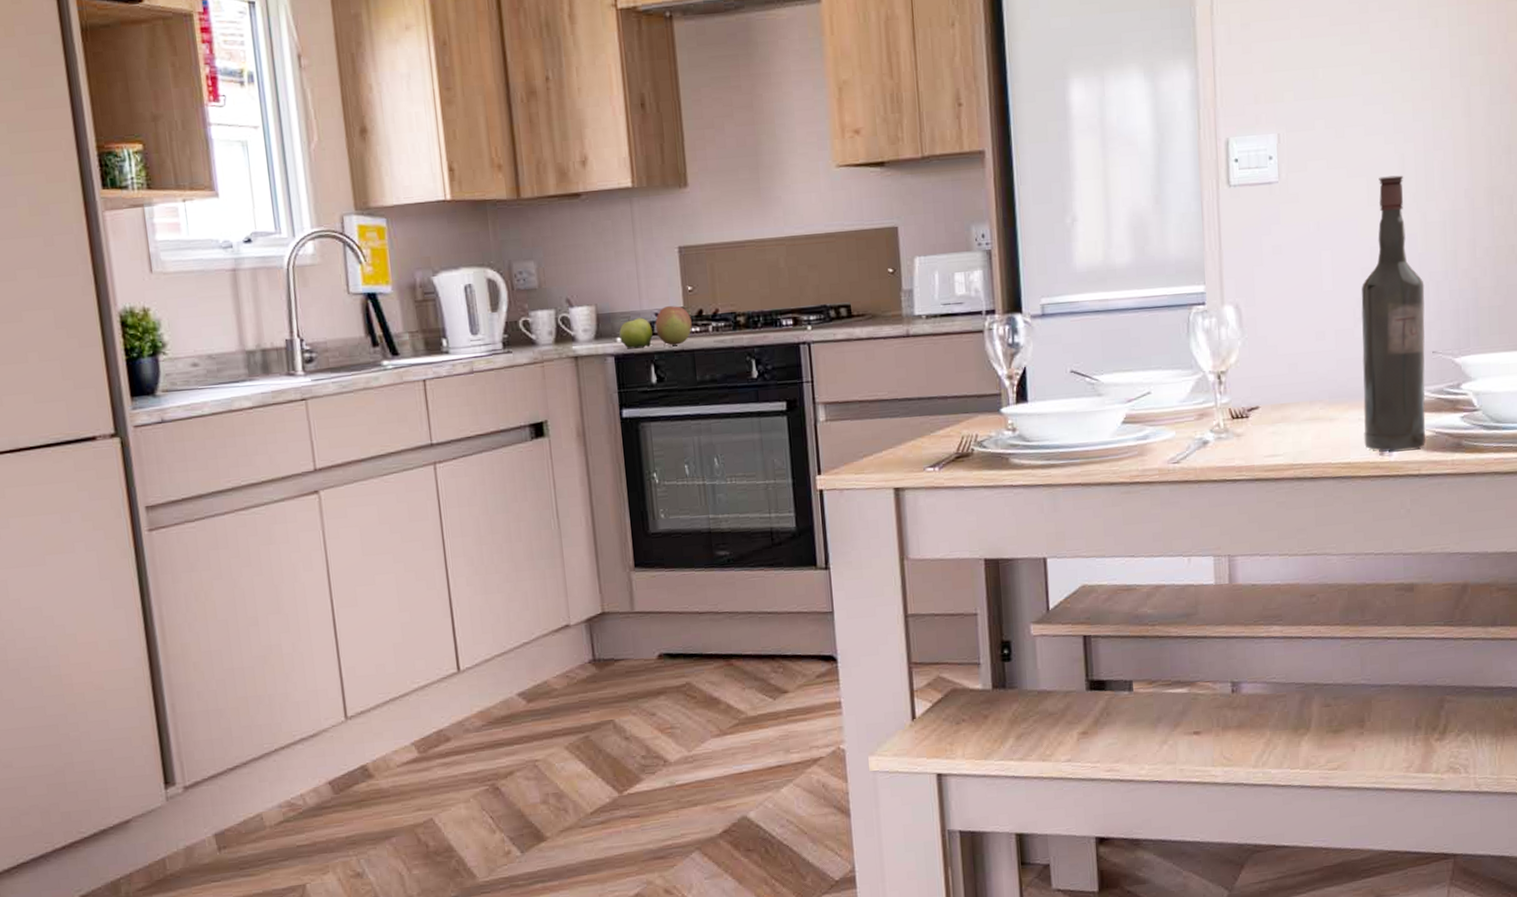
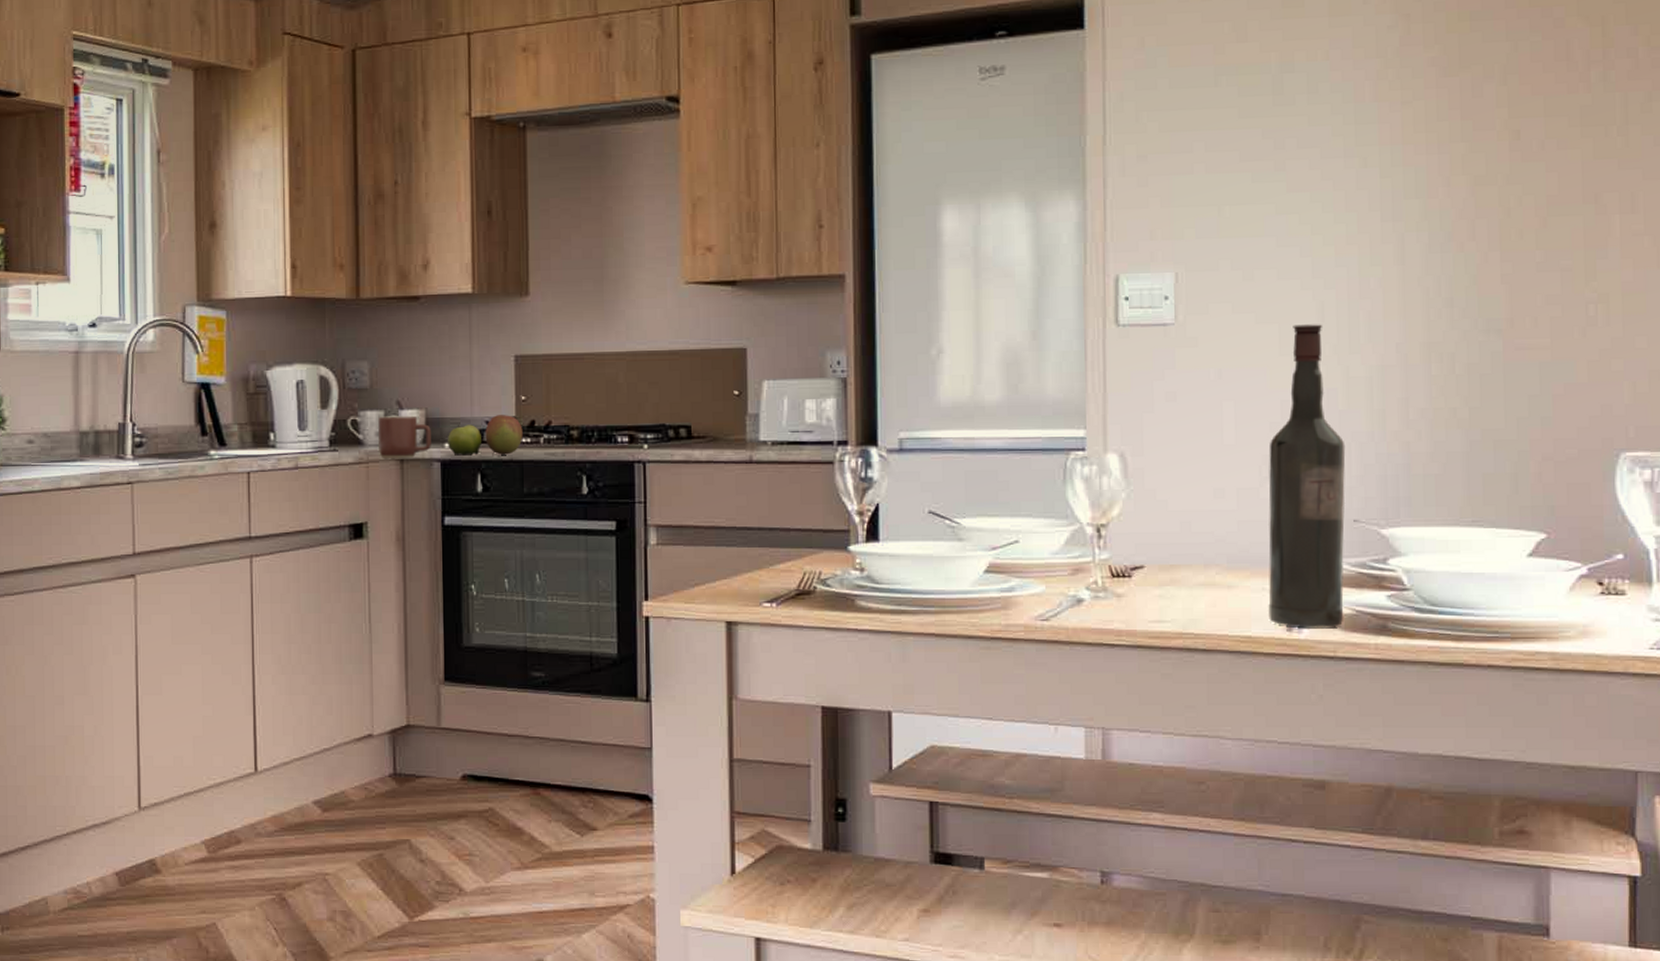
mug: none [549,312,604,358] -> present [378,415,431,460]

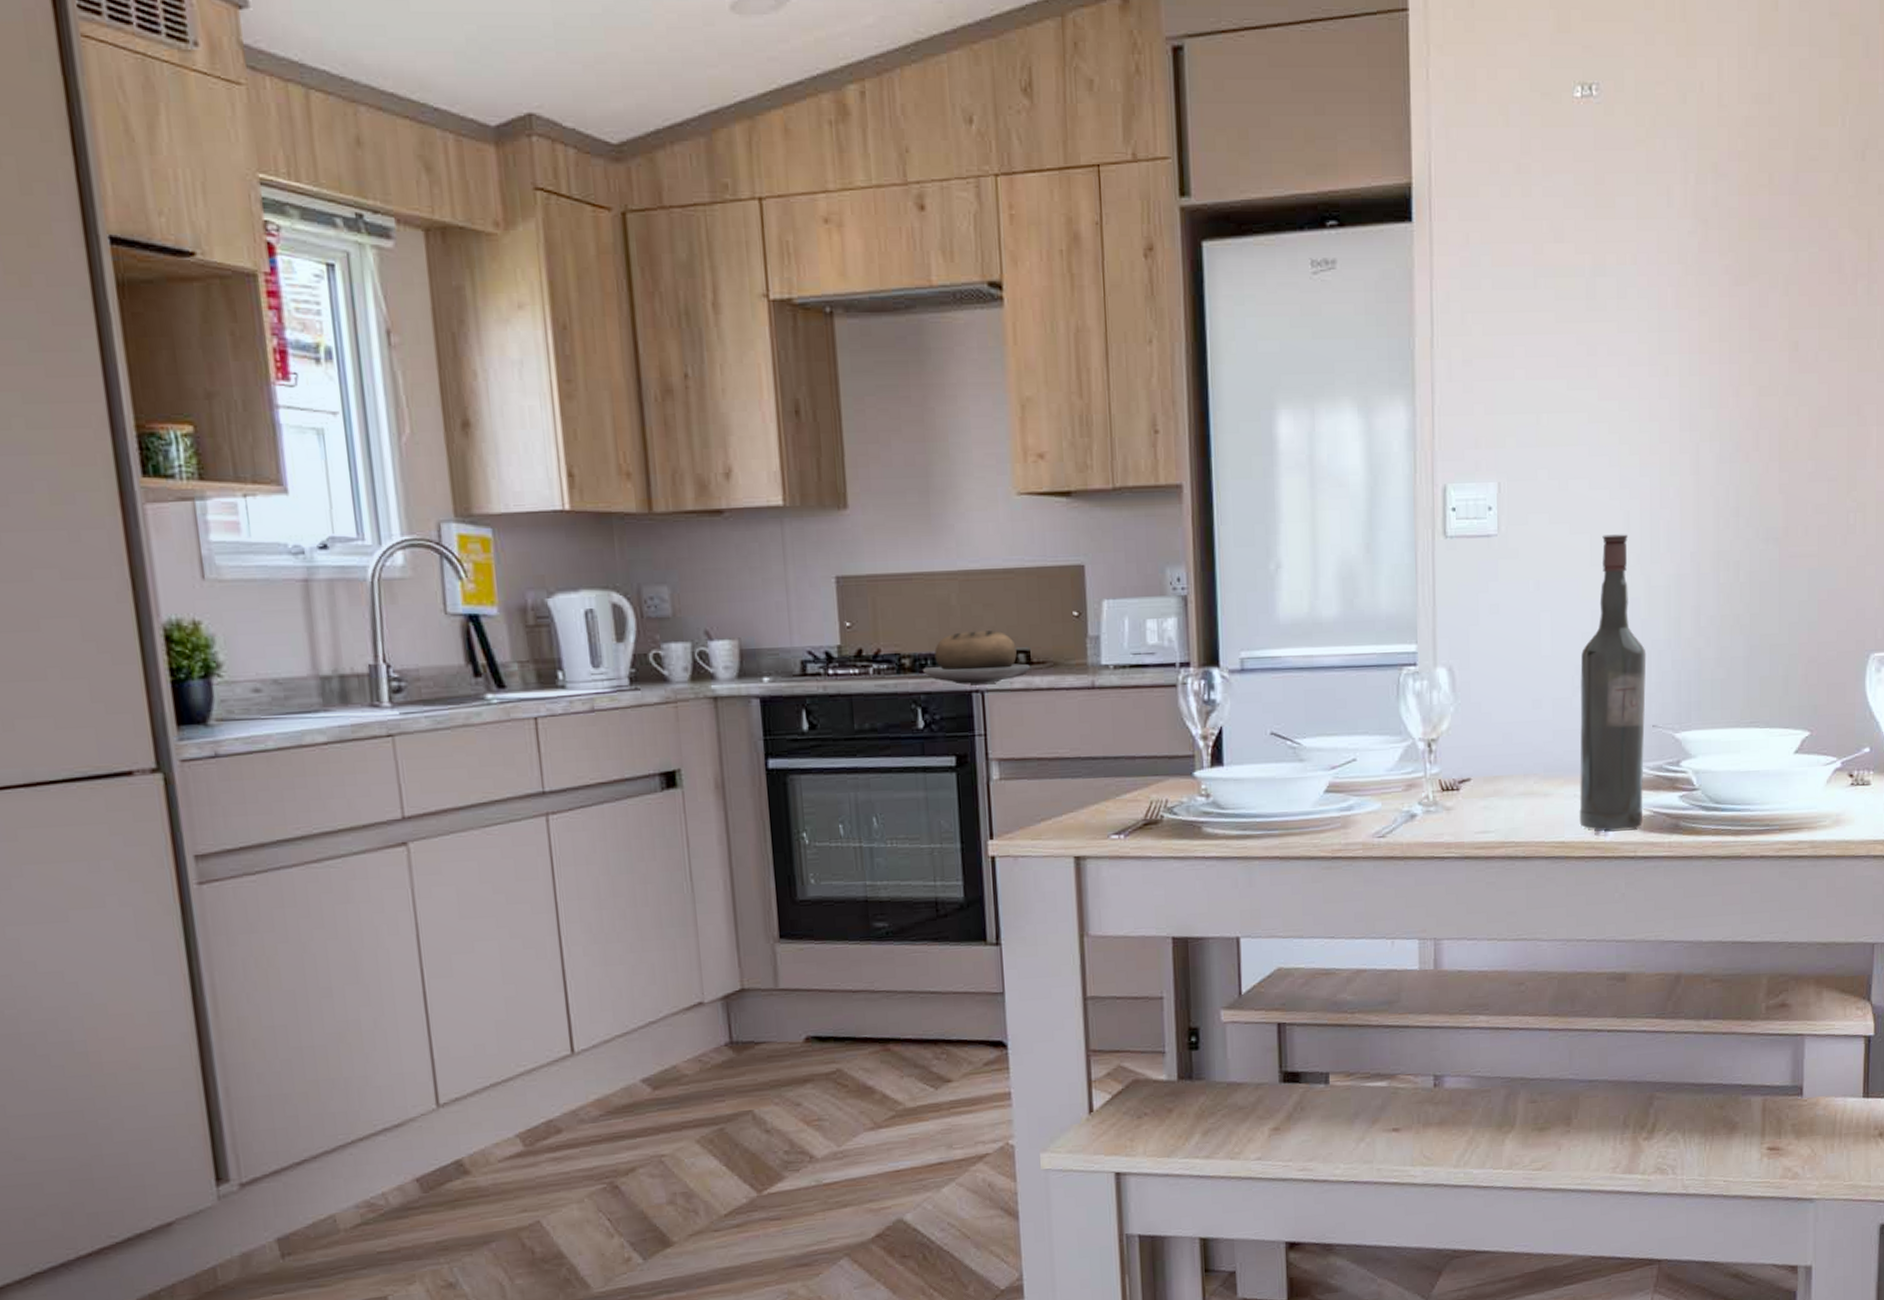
mug: present [378,415,431,460] -> none [684,647,748,698]
fruit: present [448,425,483,456] -> none [766,655,806,691]
fruit: present [485,415,523,455] -> none [807,643,850,689]
bread: none [590,406,690,455] -> present [923,630,1030,685]

